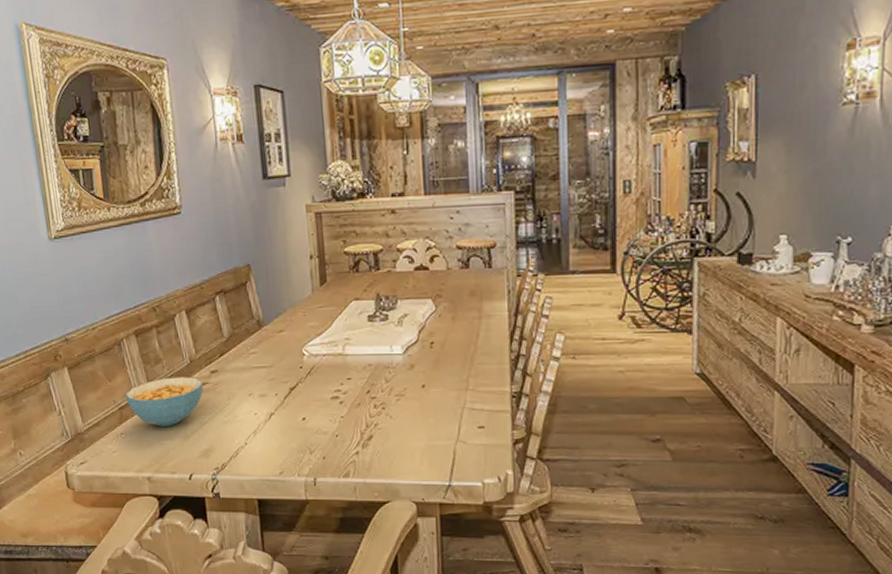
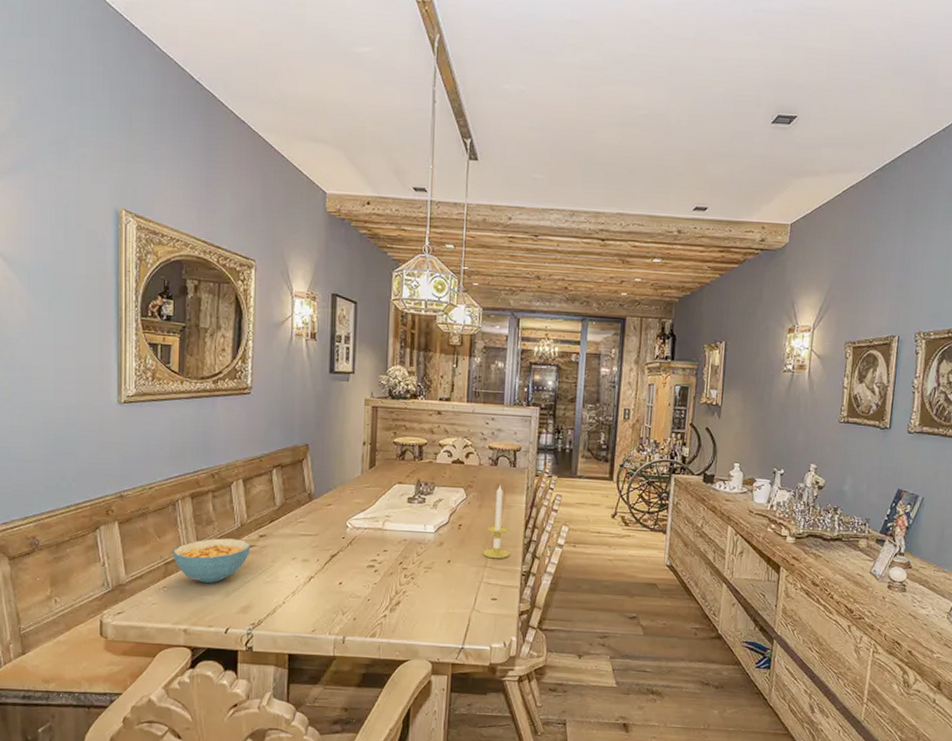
candle: none [462,291,495,380] -> present [482,485,510,559]

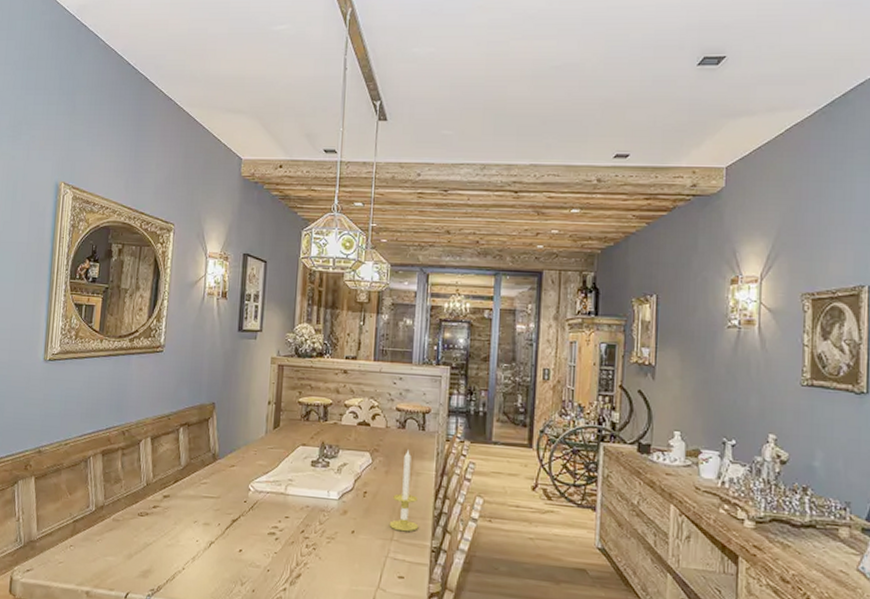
cereal bowl: present [173,538,251,583] -> none [81,497,155,544]

